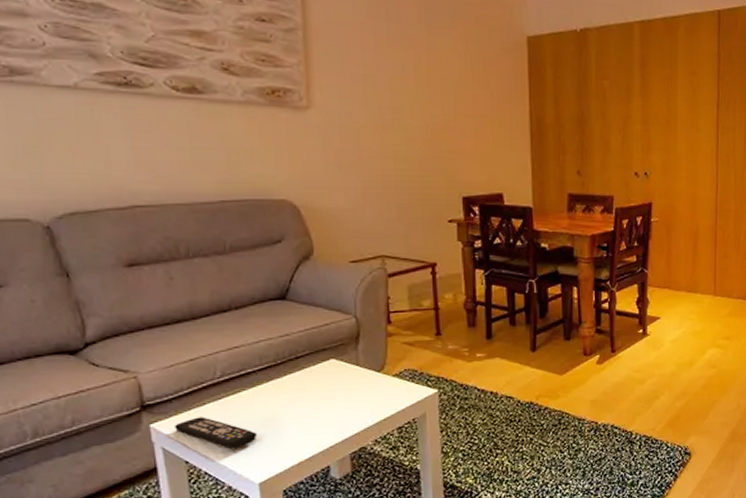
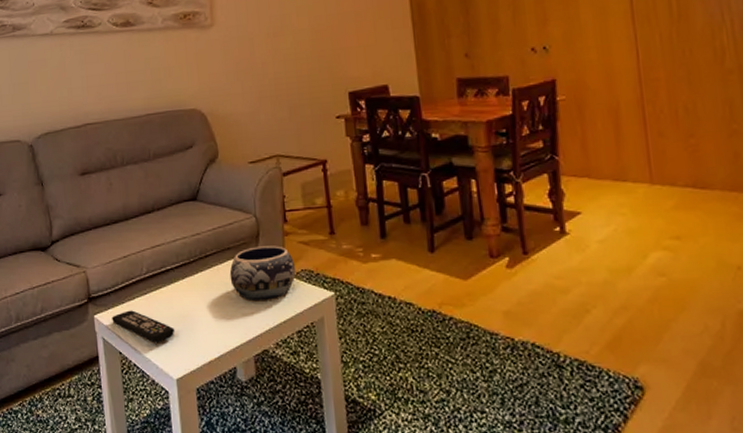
decorative bowl: none [324,346,399,401] -> present [229,246,296,300]

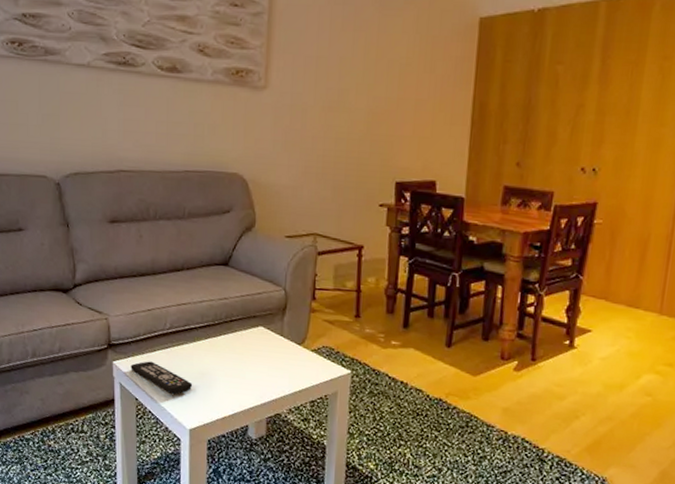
decorative bowl: present [229,246,296,300] -> none [252,318,318,370]

